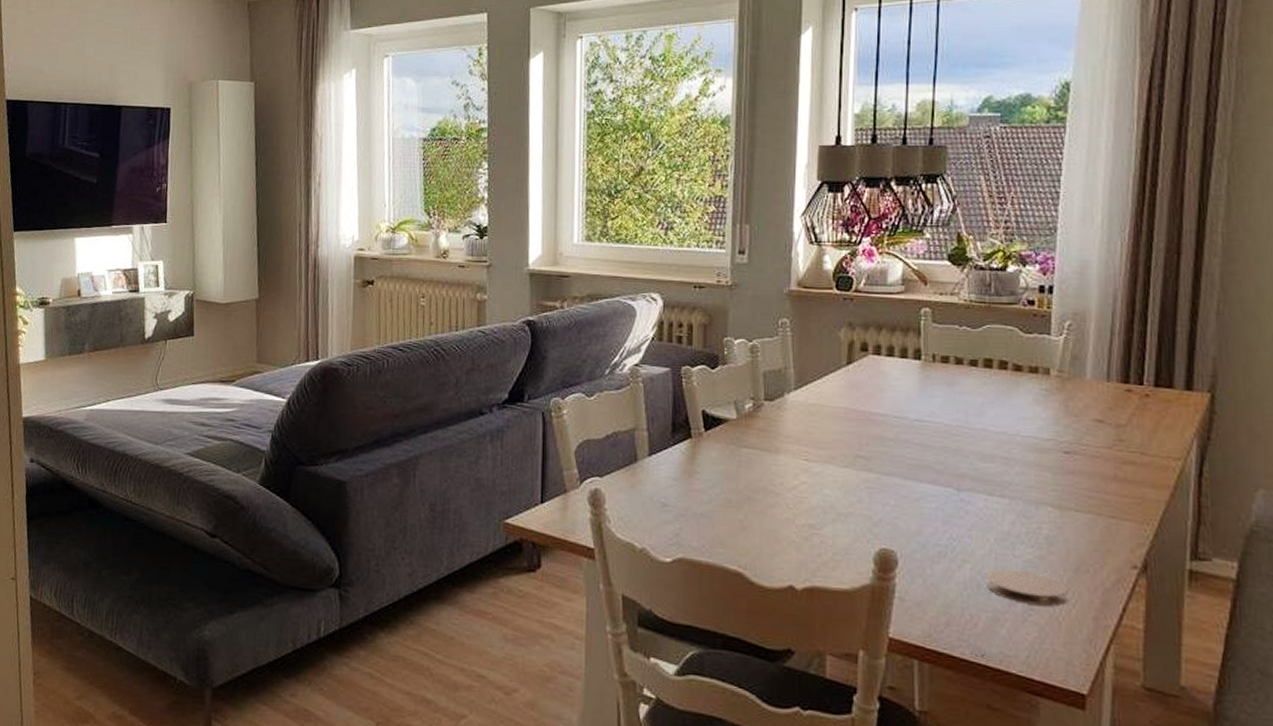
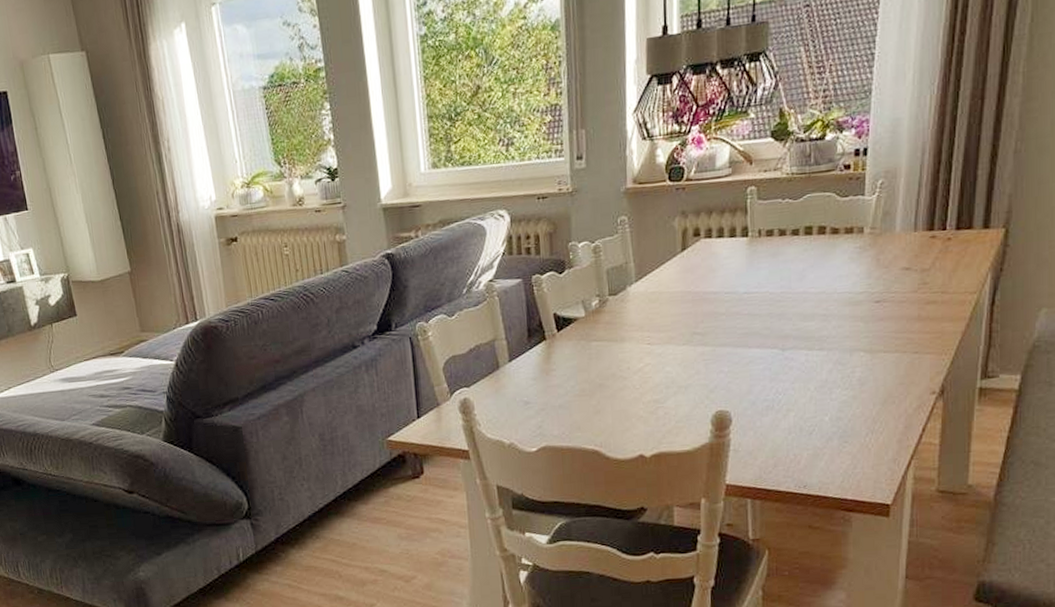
coaster: present [986,569,1069,606] -> none [807,410,877,438]

